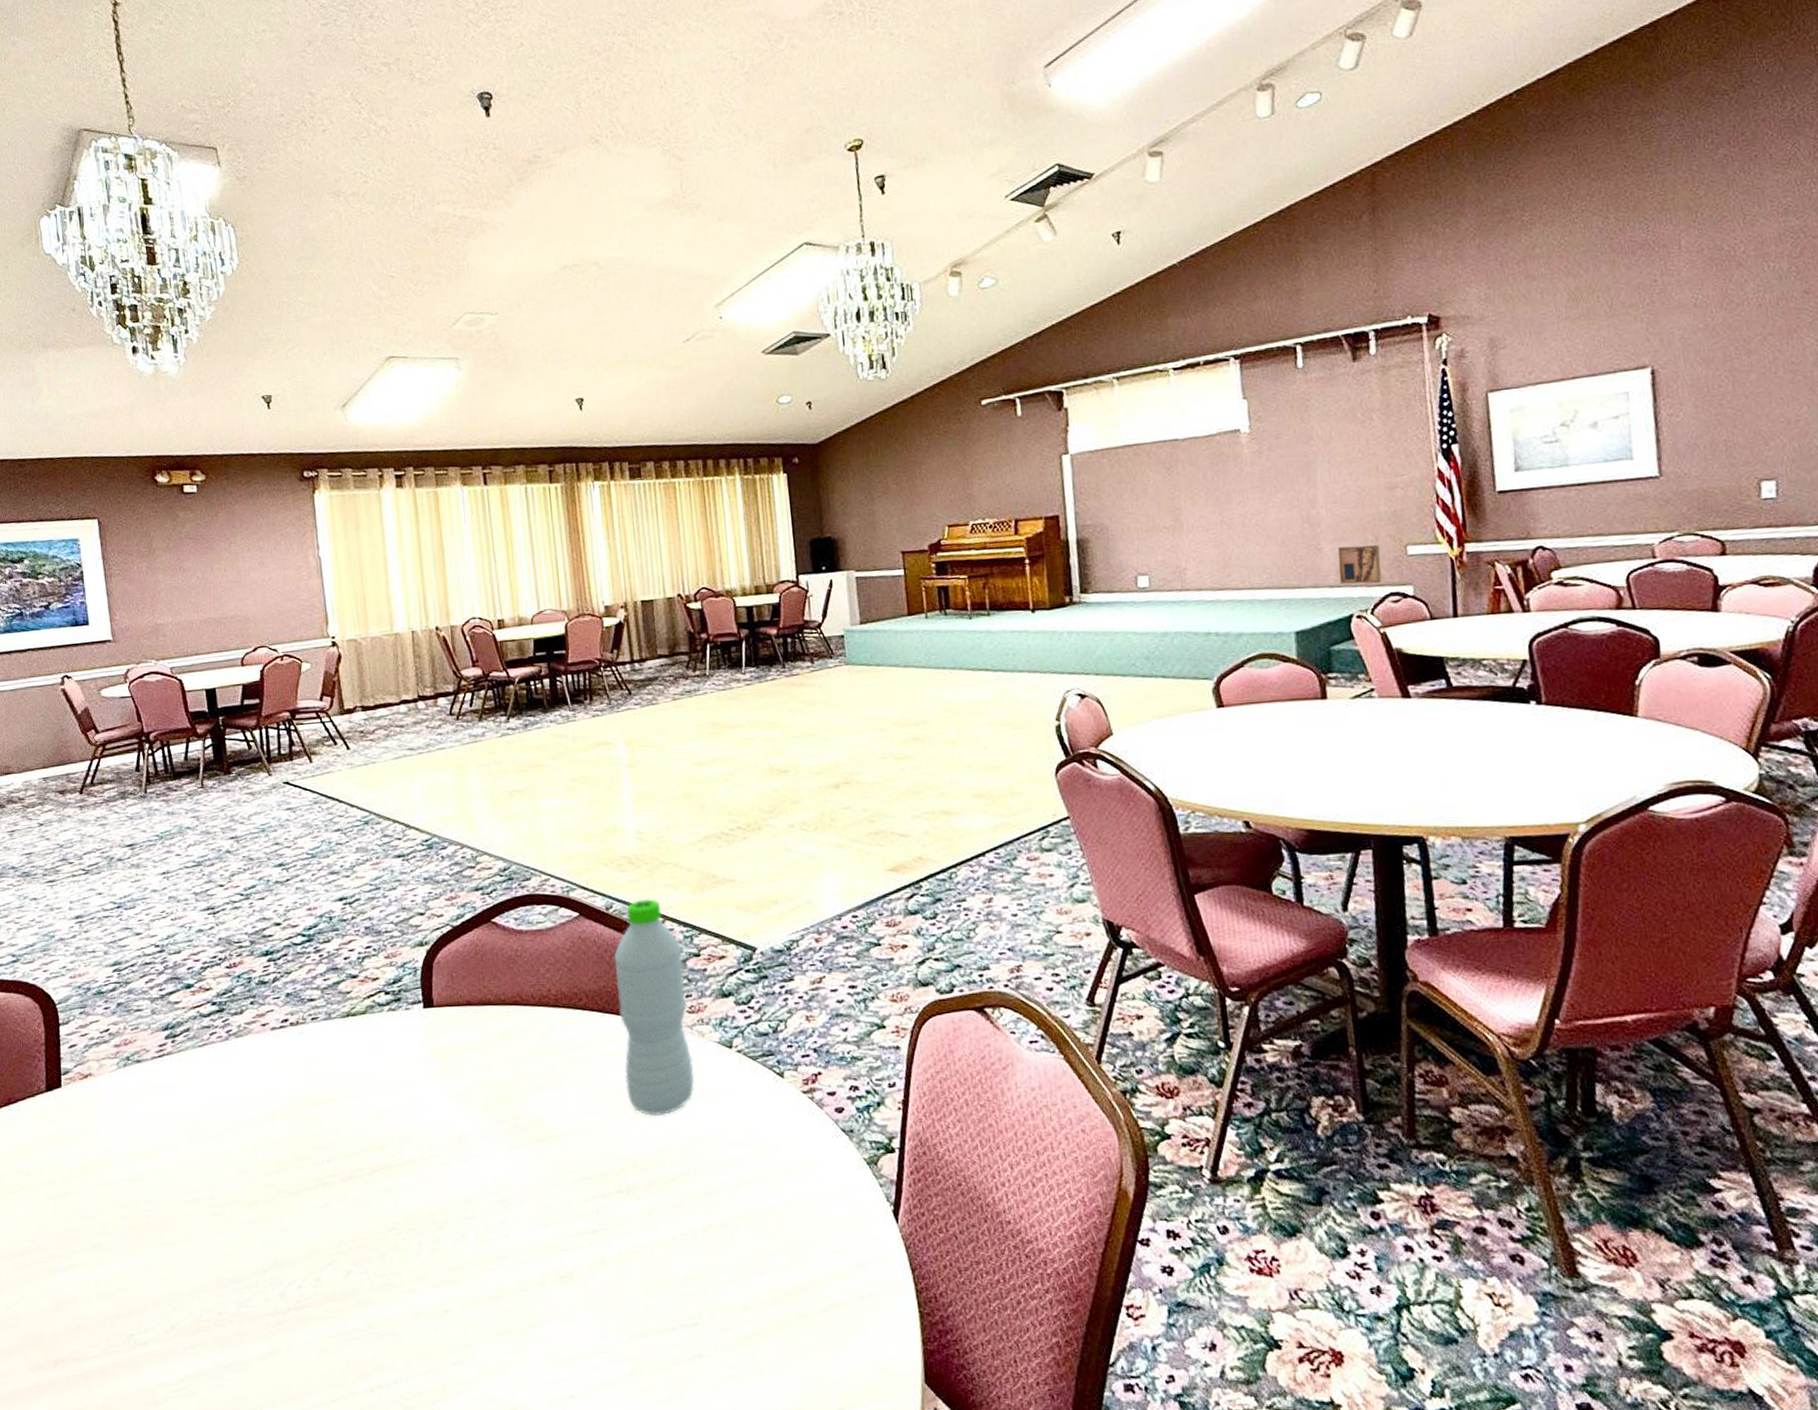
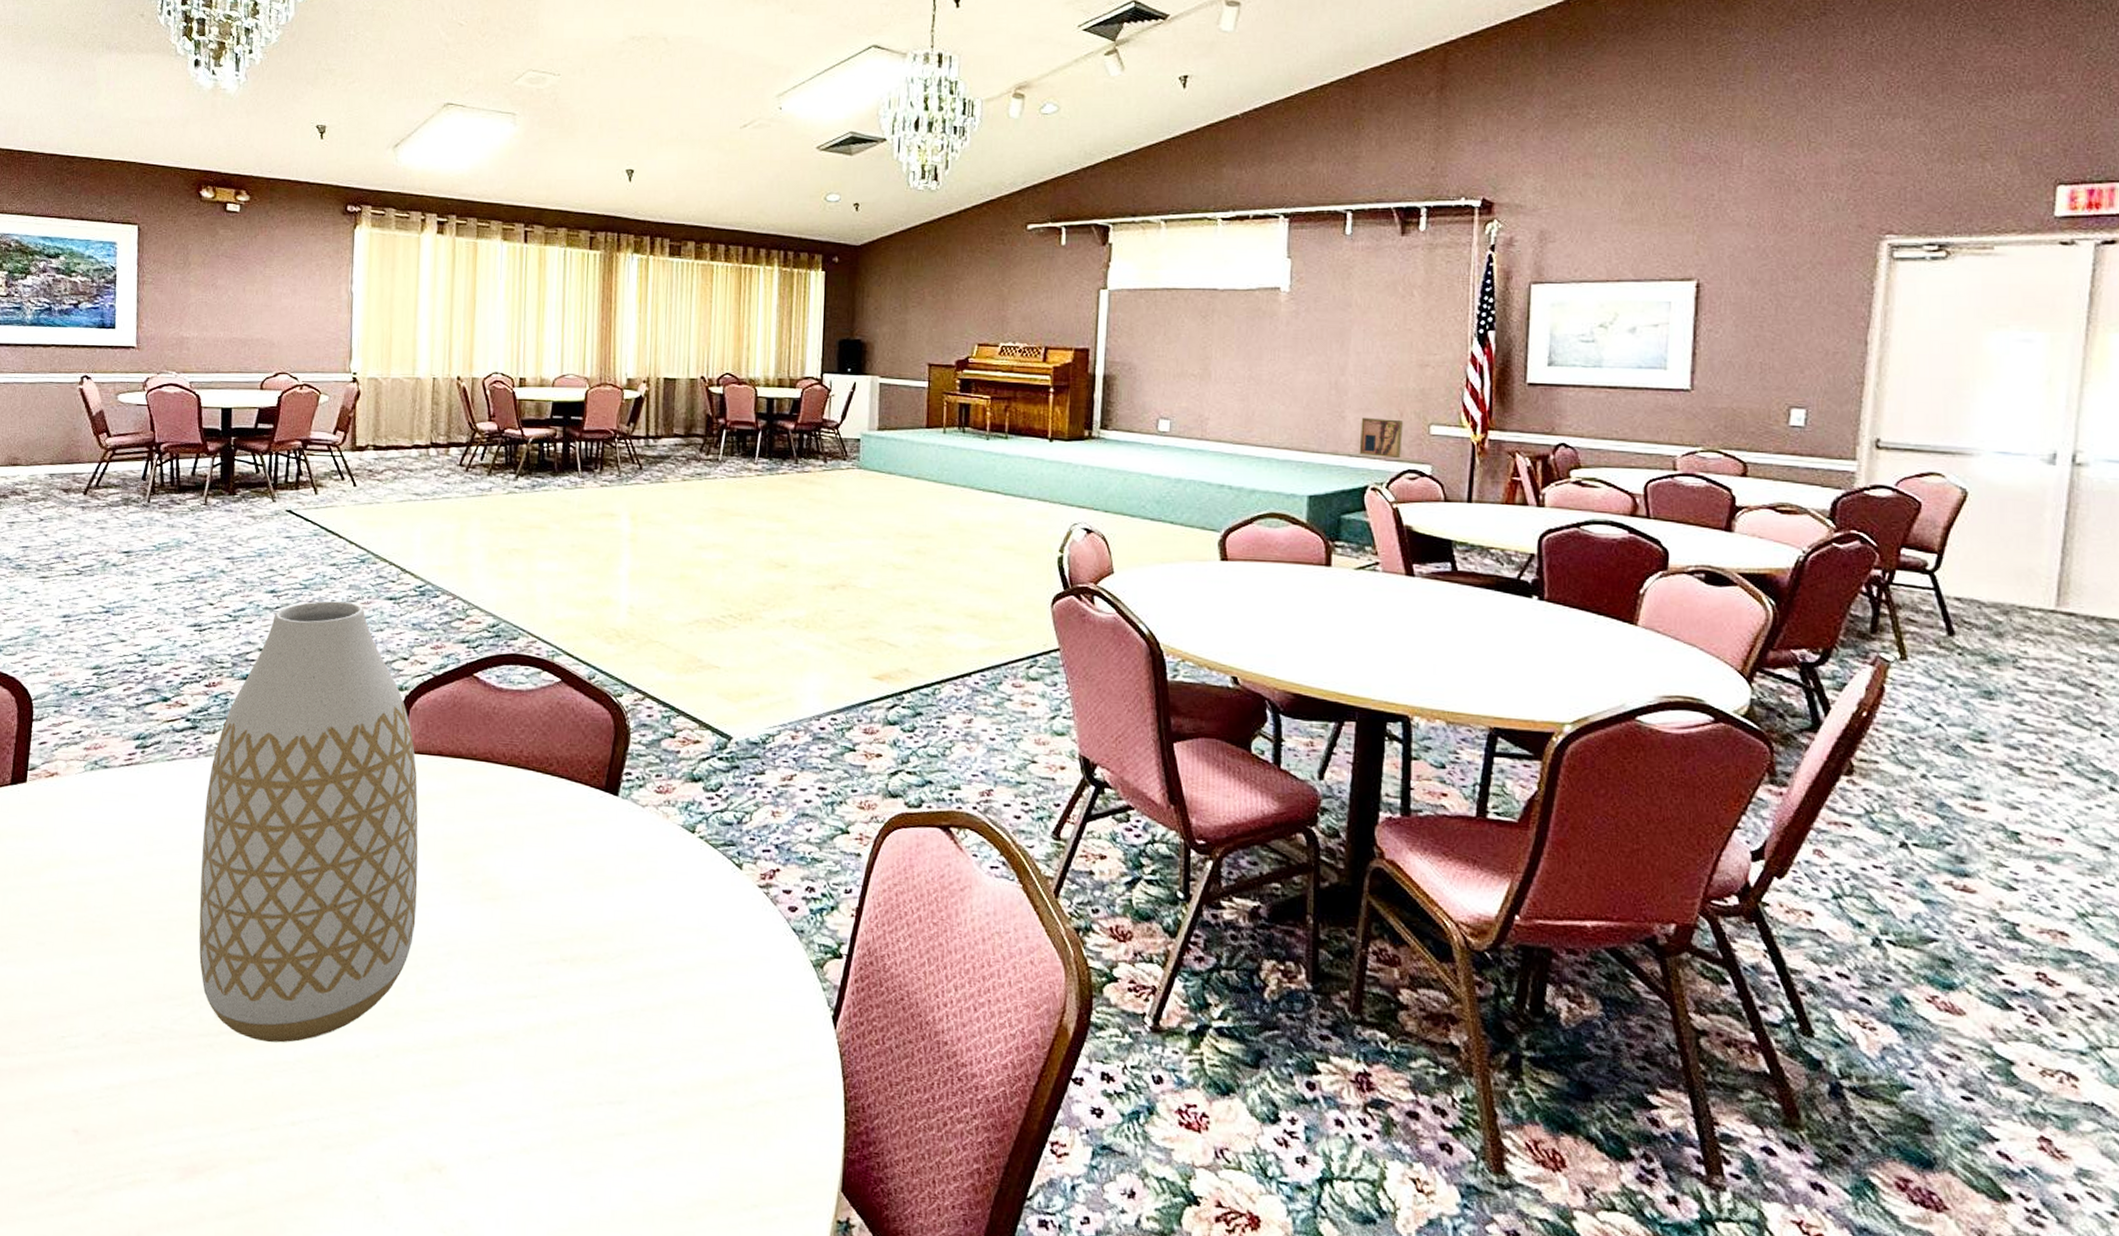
vase: none [242,865,467,1313] -> present [199,600,418,1043]
water bottle: present [614,899,695,1117] -> none [584,674,658,891]

